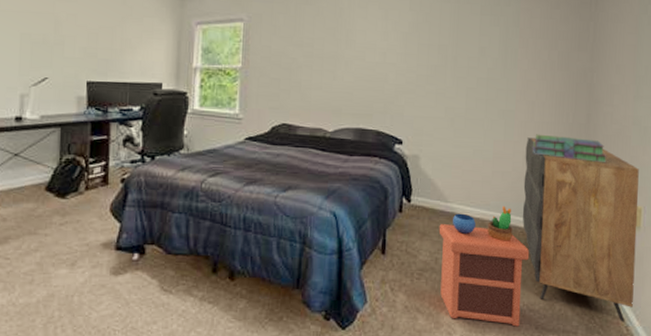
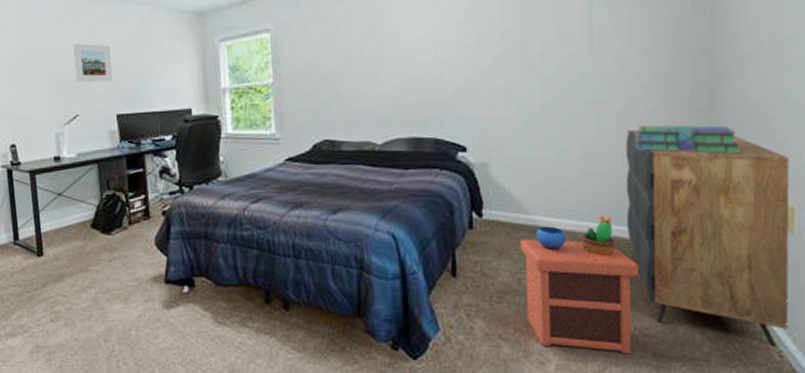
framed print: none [49,8,88,50] -> present [73,43,112,83]

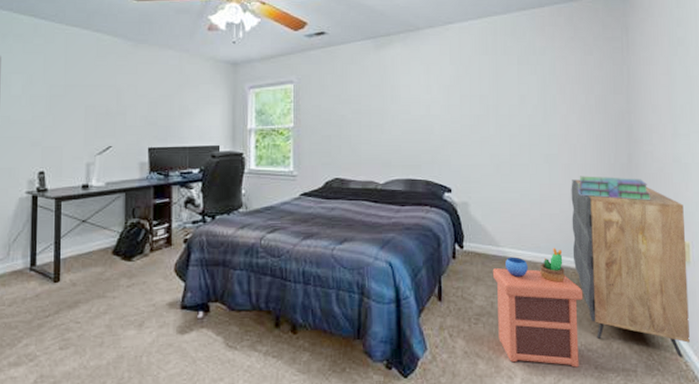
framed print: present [73,43,112,83] -> none [112,81,148,118]

